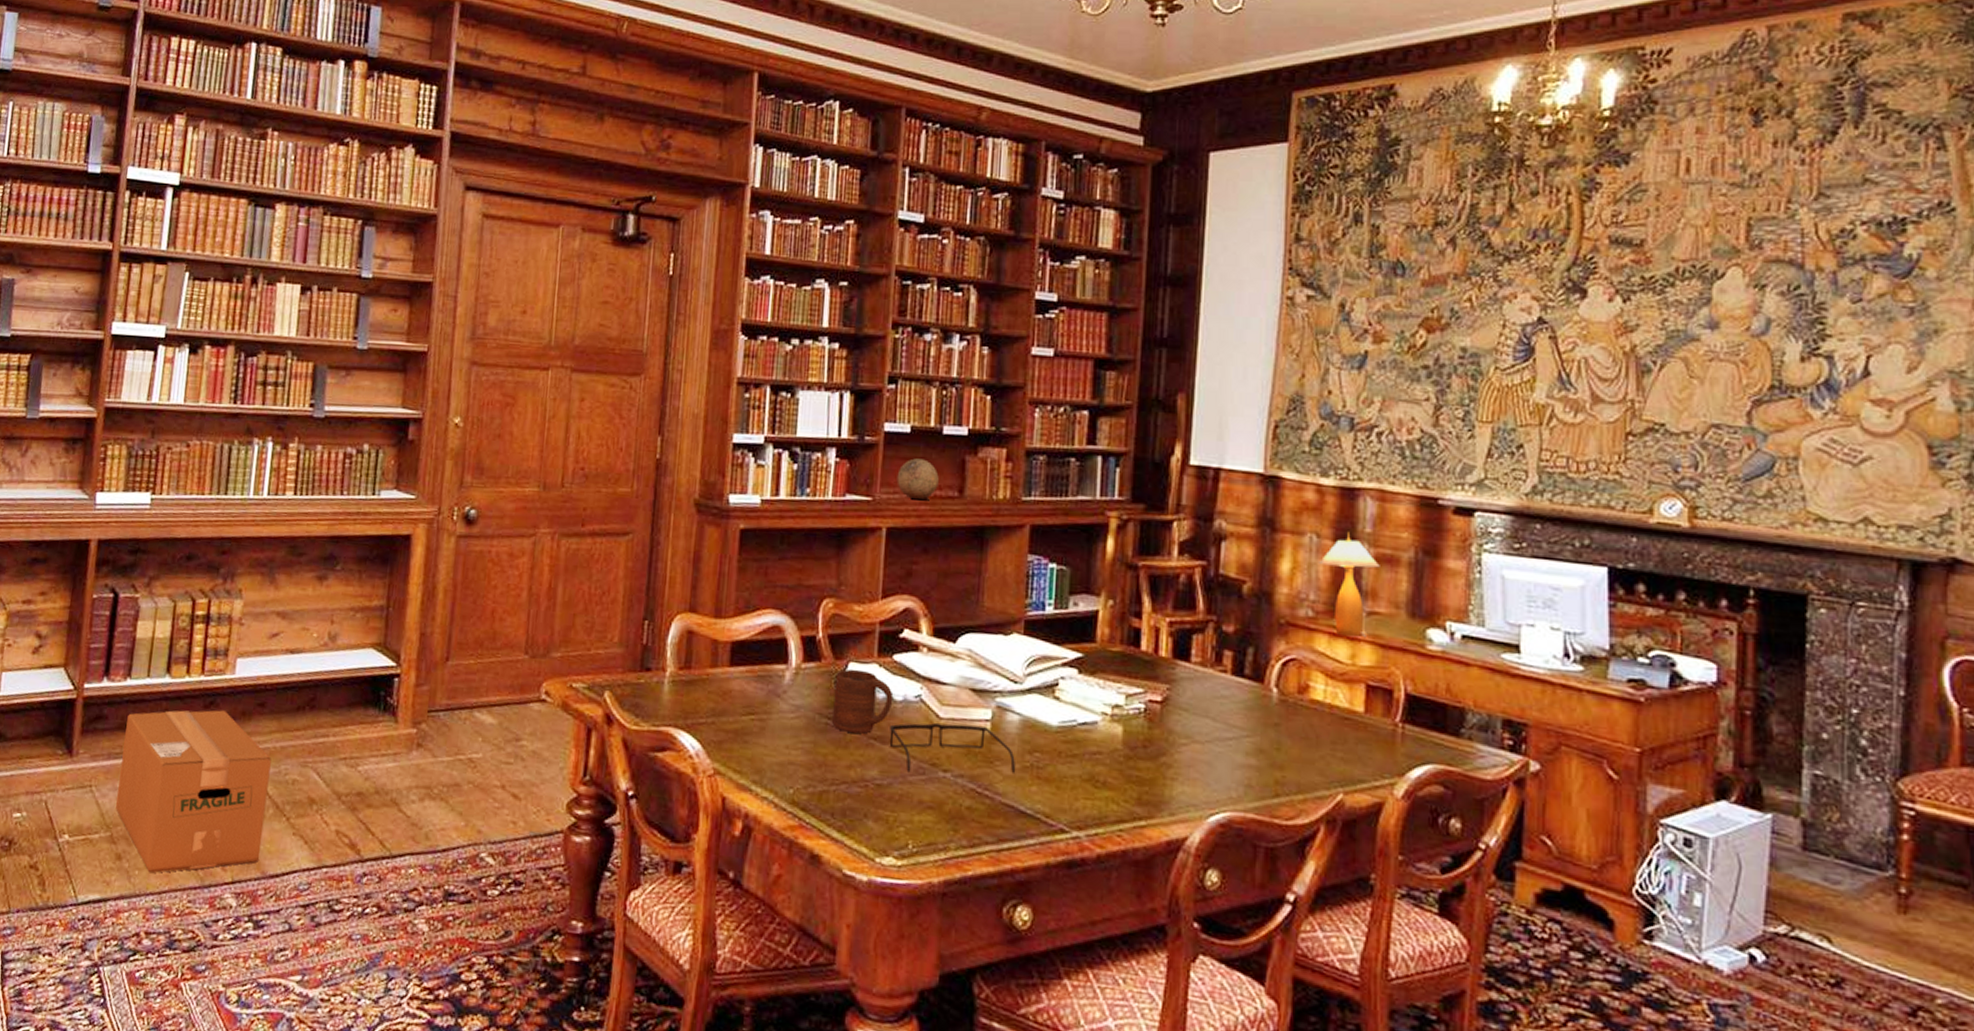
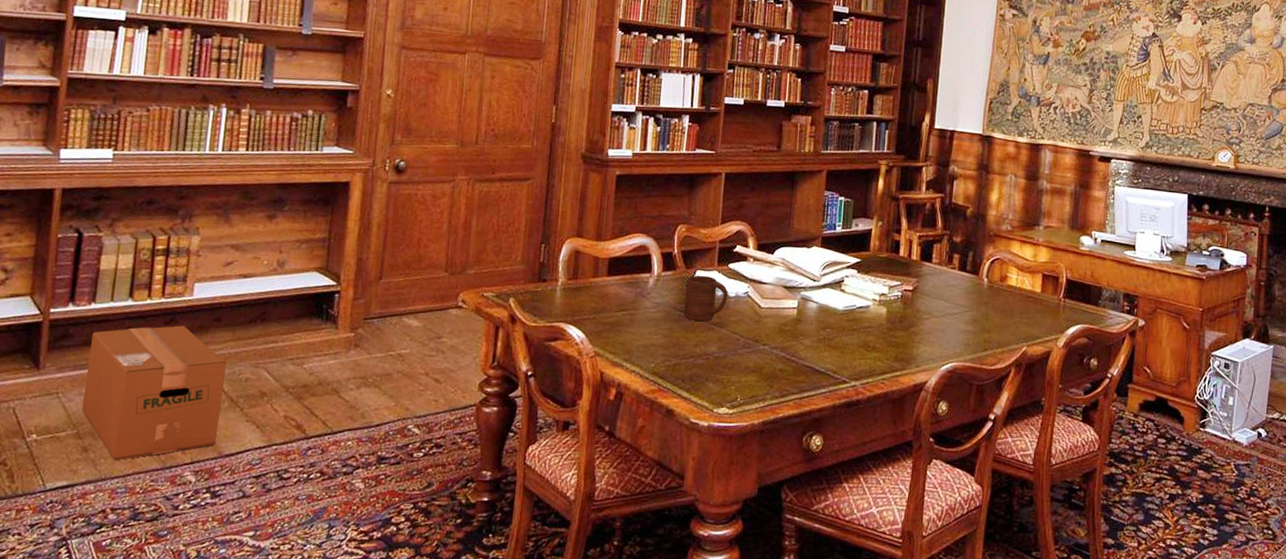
glasses: present [889,722,1016,775] -> none [725,311,814,347]
globe: present [897,458,939,501] -> none [733,123,763,153]
table lamp: present [1317,533,1380,639] -> none [1015,174,1053,244]

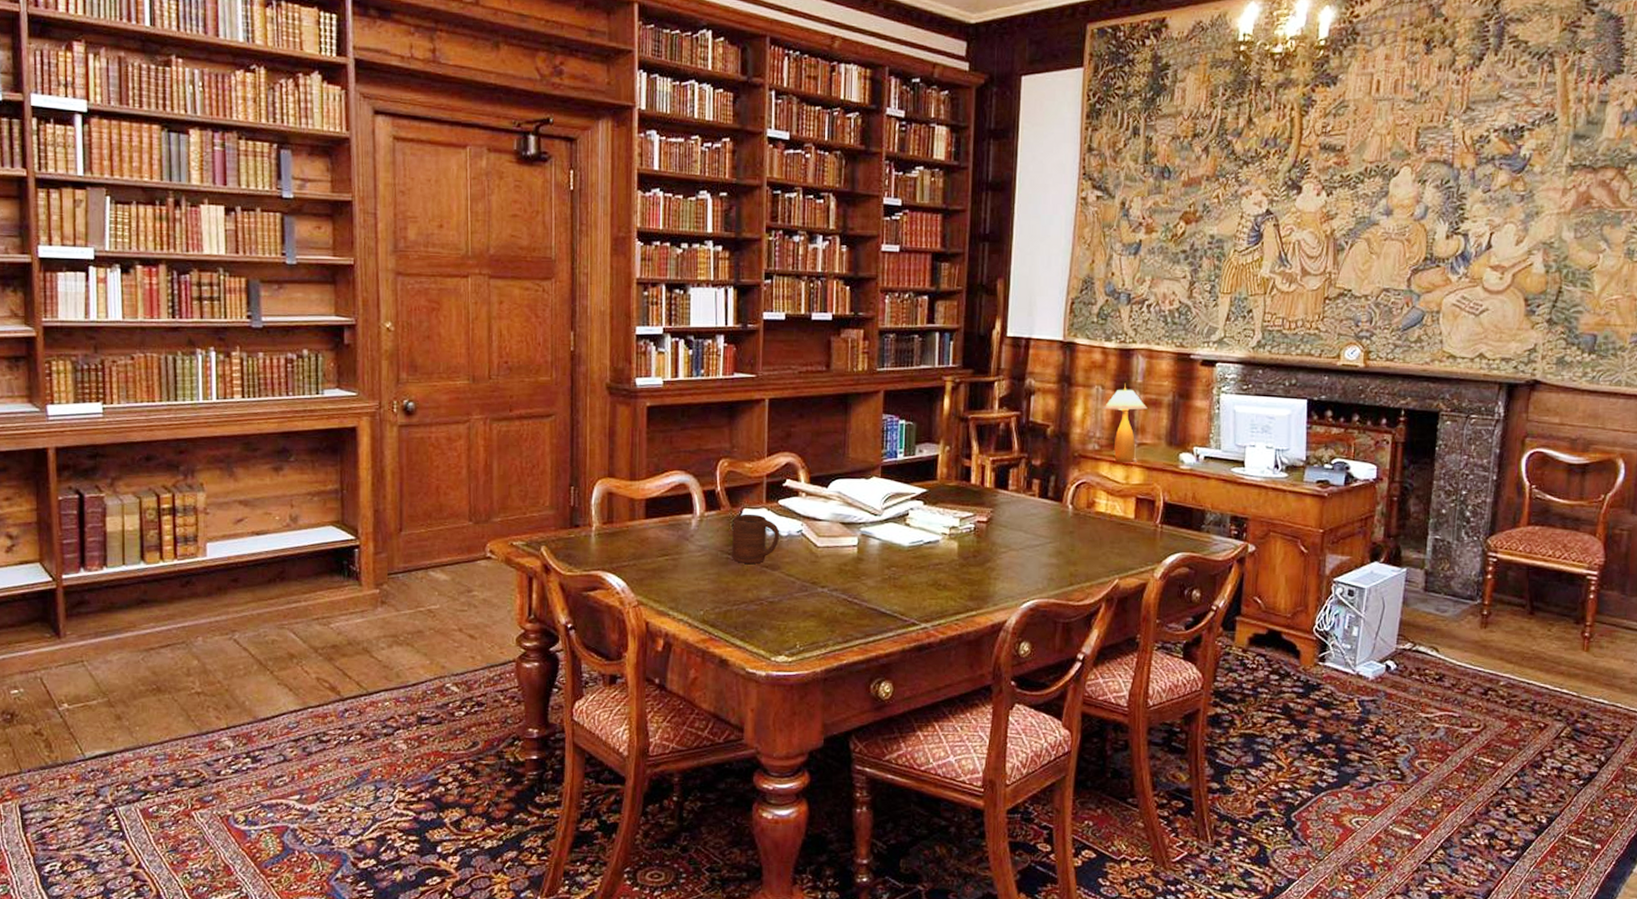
box: present [82,325,227,461] -> none [109,588,250,728]
table lamp: none [1015,174,1053,244] -> present [1102,384,1148,463]

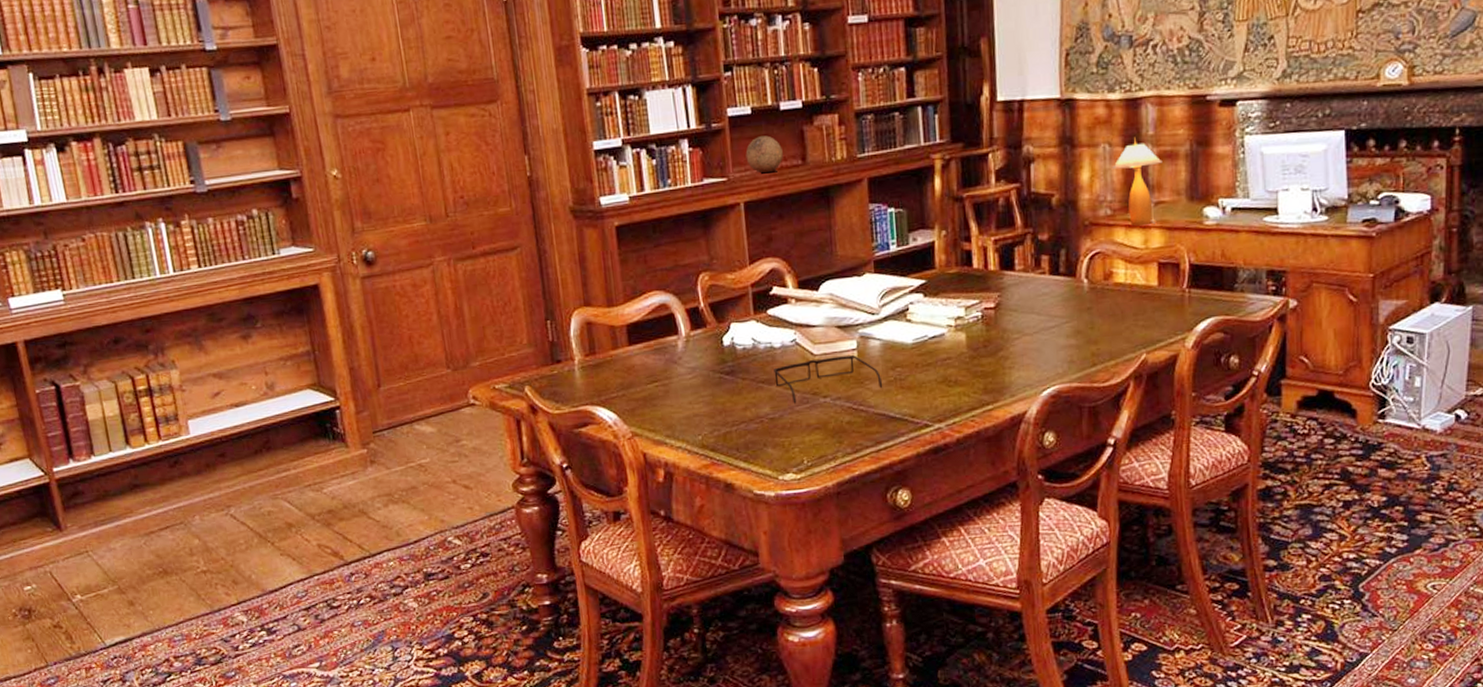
cup: present [732,513,780,564] -> none [721,327,773,382]
globe: none [775,341,810,375] -> present [745,135,783,174]
glasses: none [778,550,878,591] -> present [774,355,883,404]

